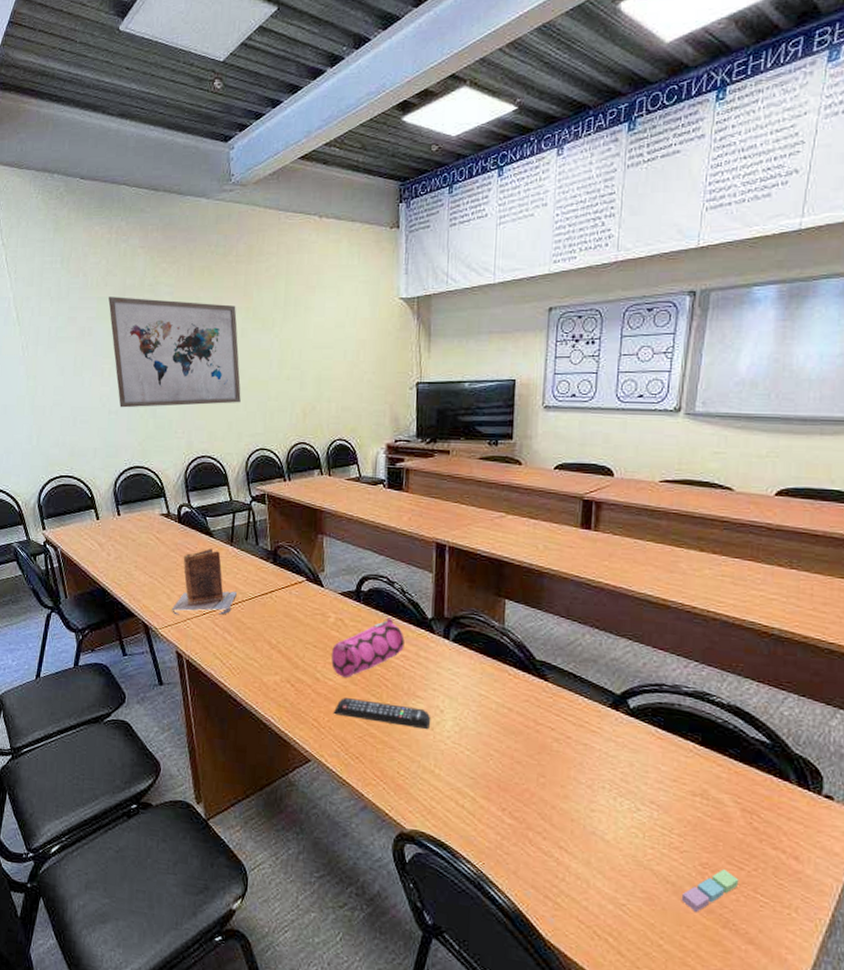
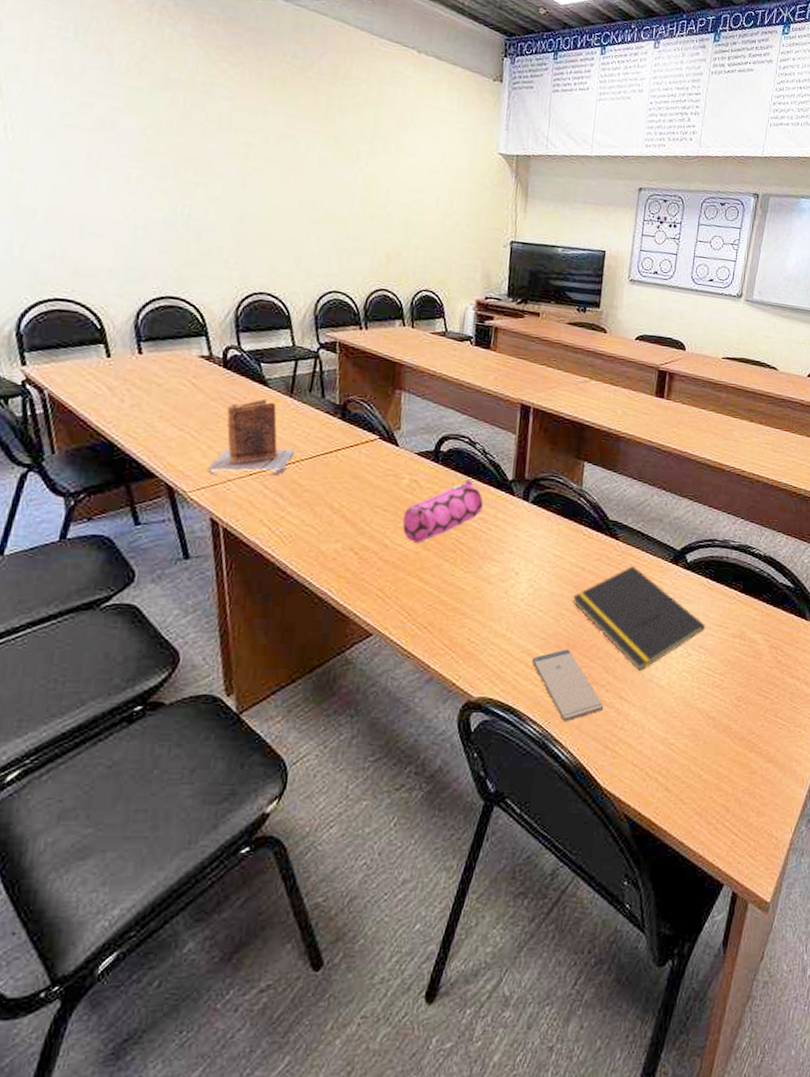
wall art: present [108,297,241,408] -> none [142,87,314,238]
remote control: present [333,698,431,729] -> none [401,564,506,592]
smartphone: none [462,790,542,866] -> present [531,649,604,722]
notepad: none [501,709,656,822] -> present [573,566,705,671]
sticky notes: present [681,869,739,913] -> none [719,700,765,742]

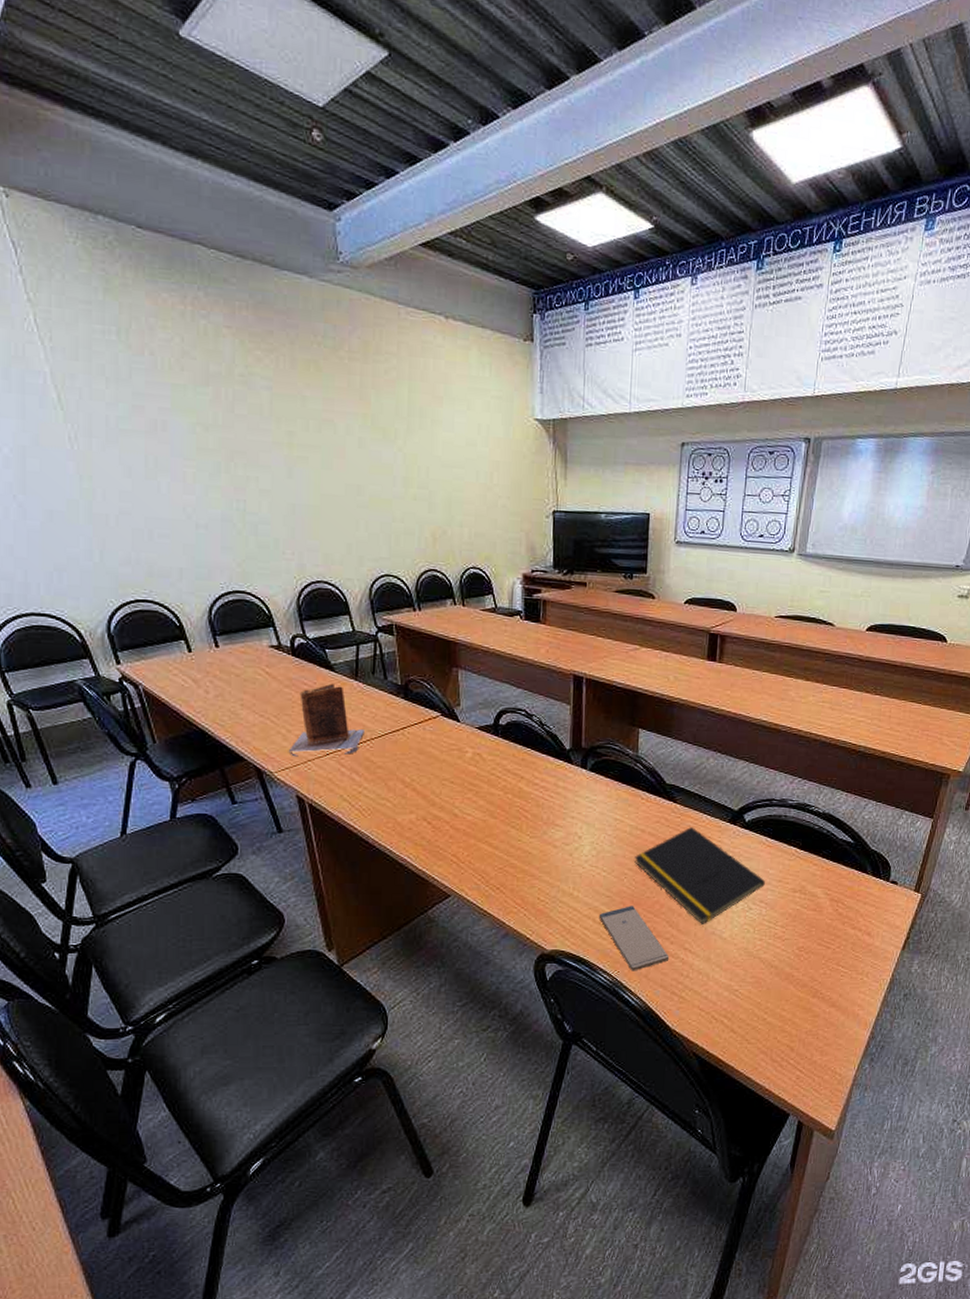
pencil case: present [402,479,483,543] -> none [470,750,543,811]

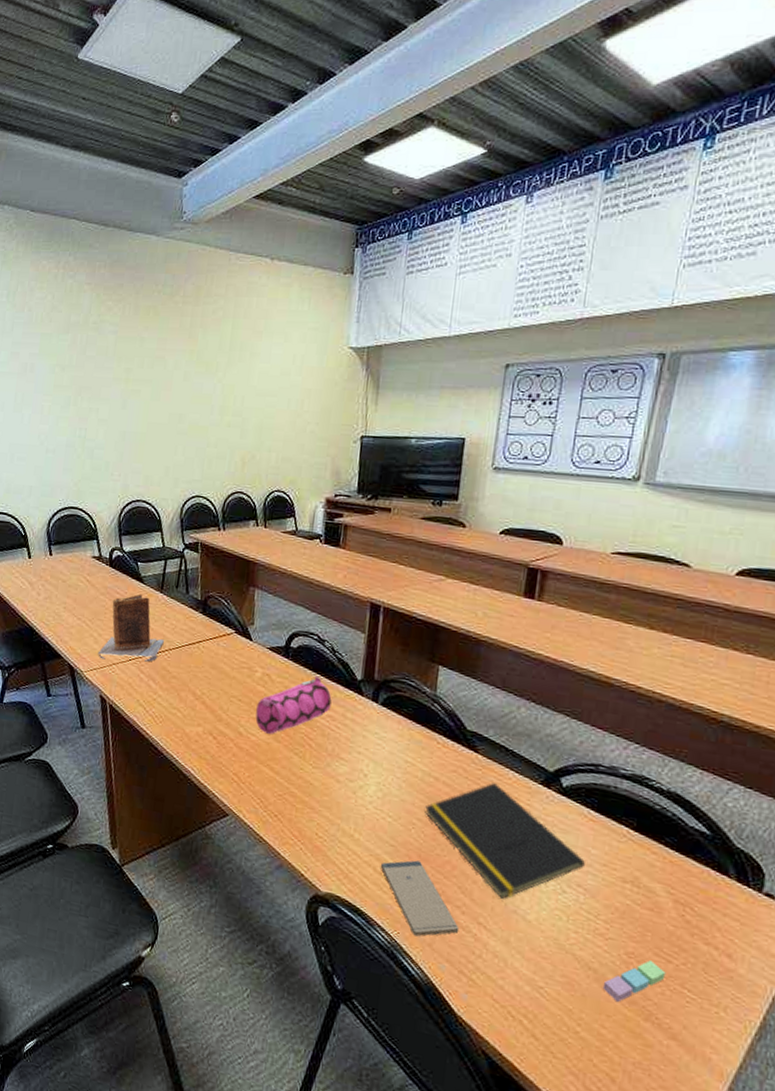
pencil case: none [470,750,543,811] -> present [255,675,332,734]
sticky notes: none [782,950,826,989] -> present [602,960,666,1003]

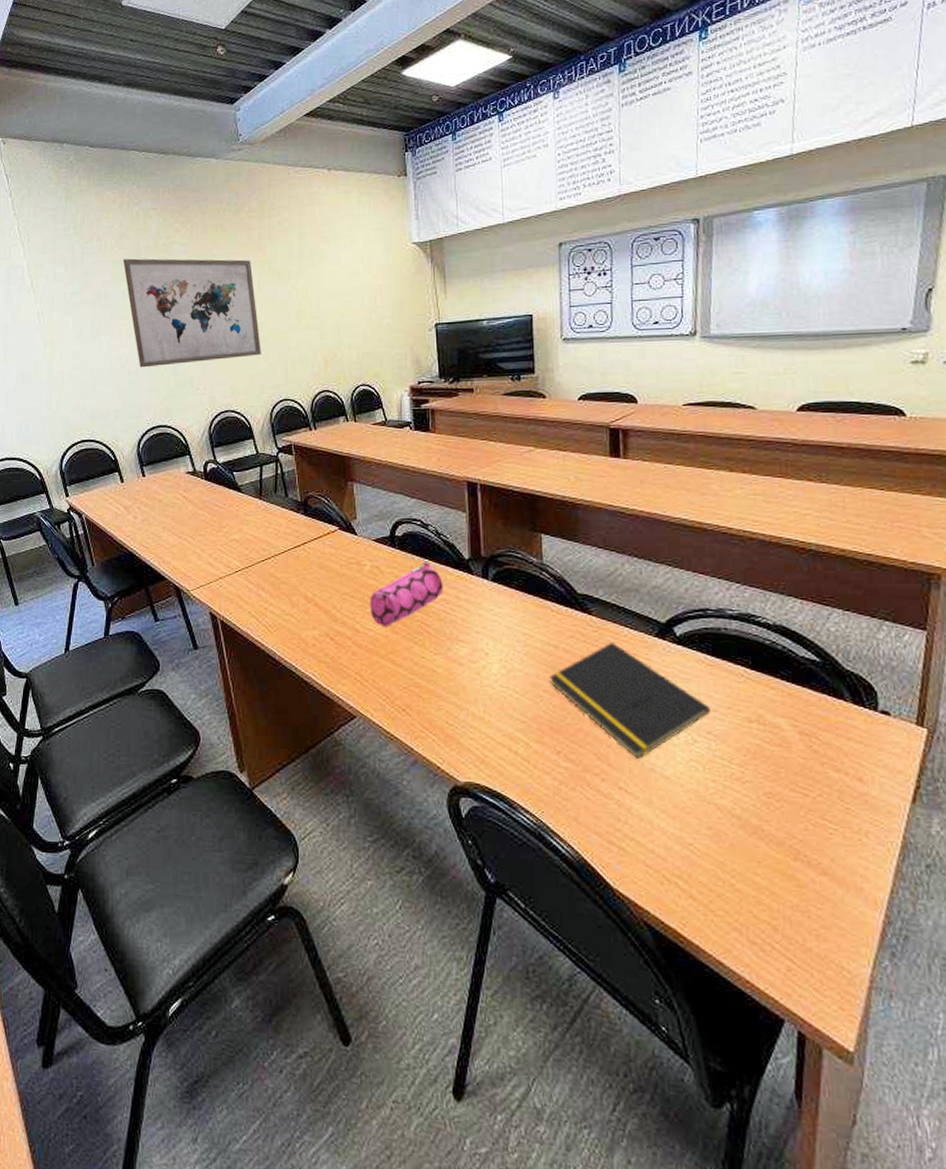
wall art: none [52,333,181,448] -> present [123,258,261,368]
book: present [97,593,164,662] -> none [202,503,269,575]
smartphone: present [380,860,460,937] -> none [514,733,602,813]
sticky notes: present [602,960,666,1003] -> none [748,798,806,847]

